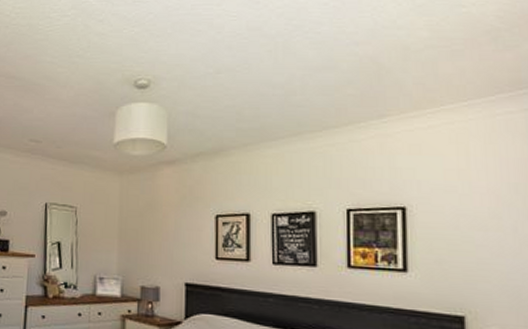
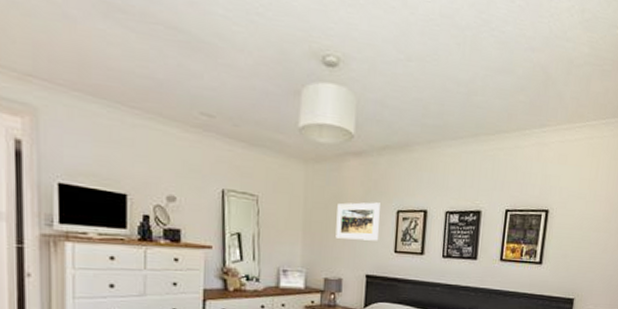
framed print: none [151,208,197,247] -> present [335,202,380,241]

